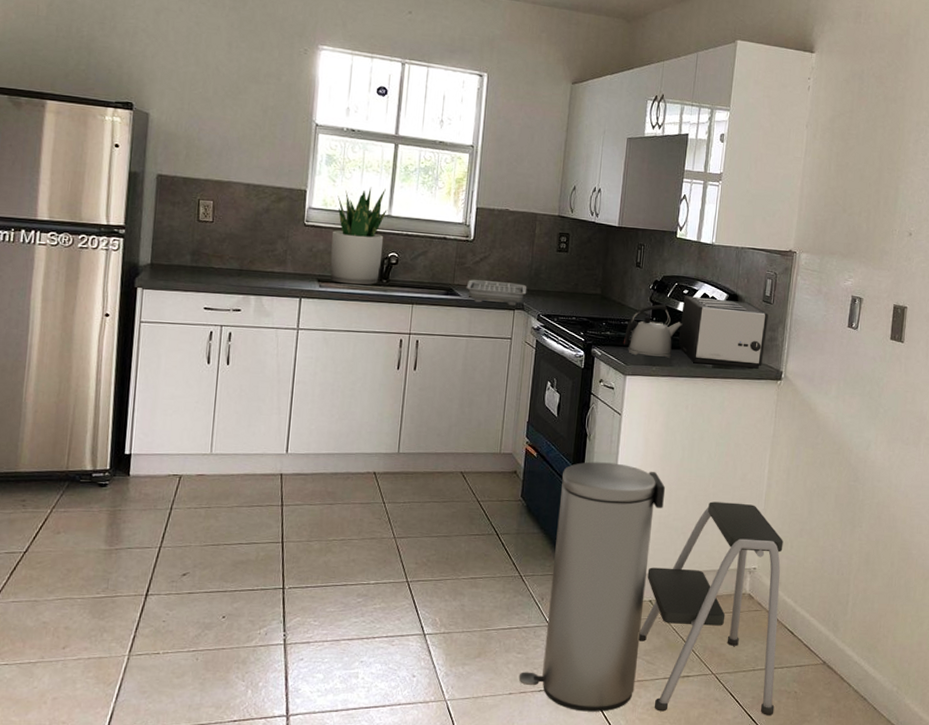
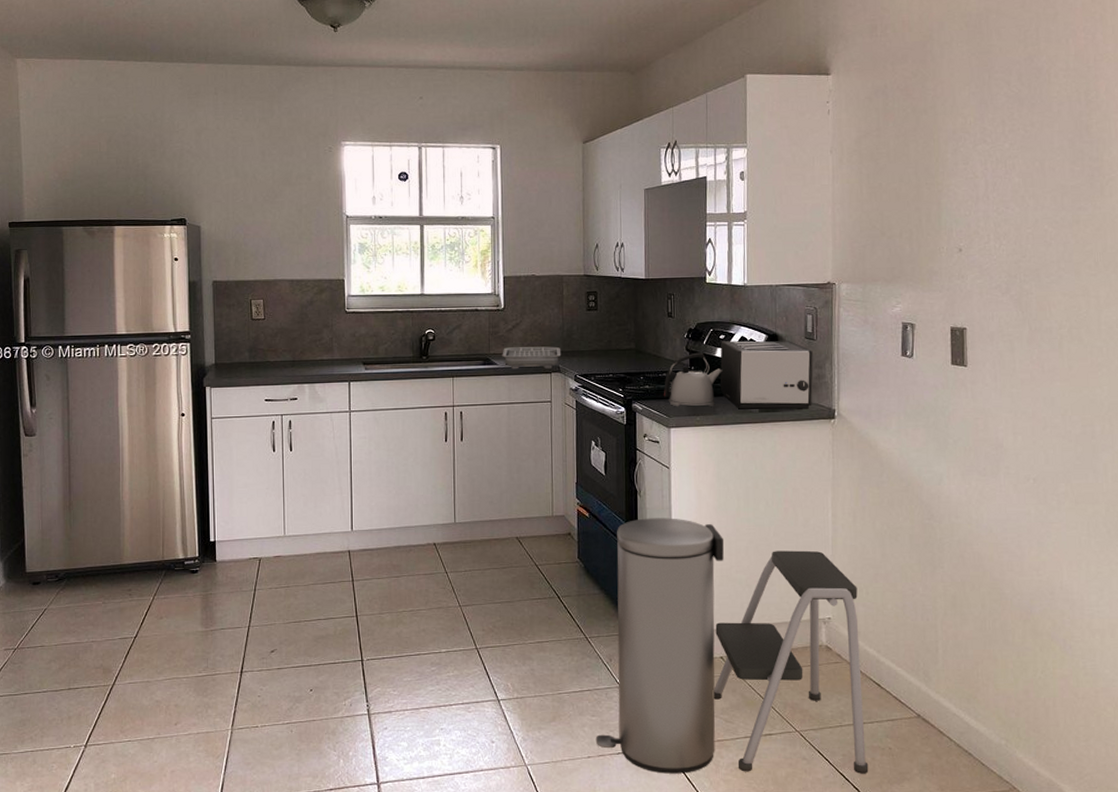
planter: present [330,186,388,285] -> none [372,268,420,364]

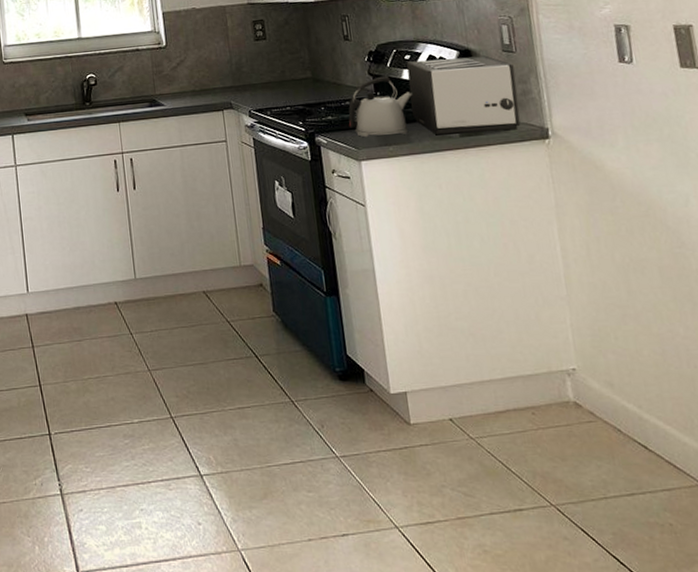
dish rack: present [502,346,562,369] -> none [168,82,232,110]
pedal bin: present [595,518,725,774] -> none [313,261,457,559]
step stool: present [713,550,869,774] -> none [439,290,648,556]

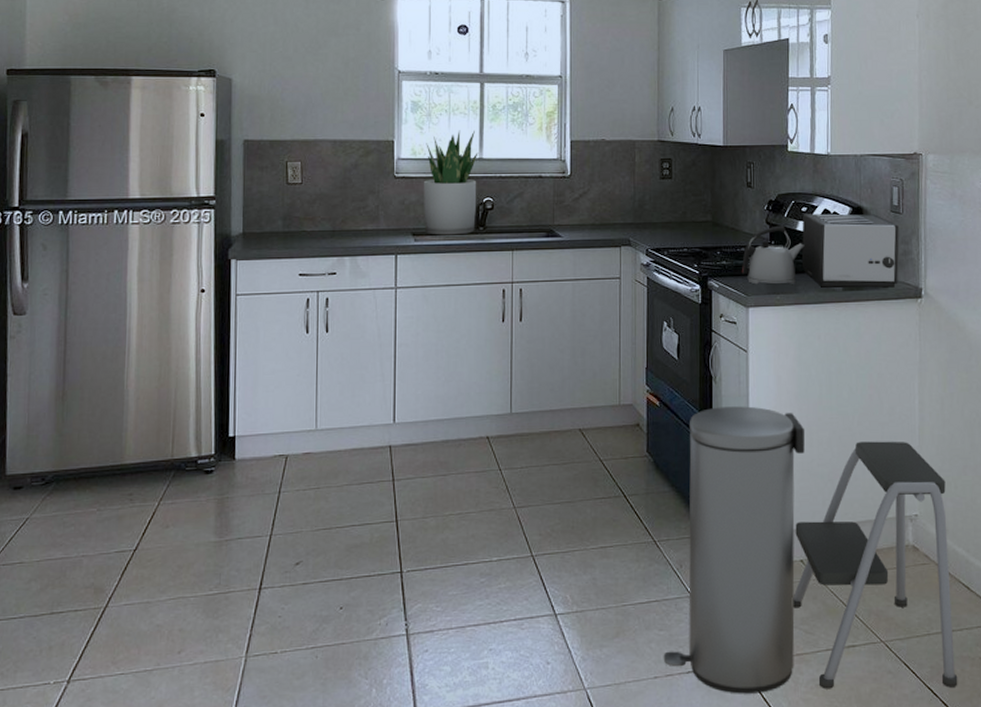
planter: none [28,12,82,114] -> present [424,130,479,235]
pedal bin: none [313,261,457,559] -> present [663,406,806,694]
step stool: none [439,290,648,556] -> present [793,441,958,689]

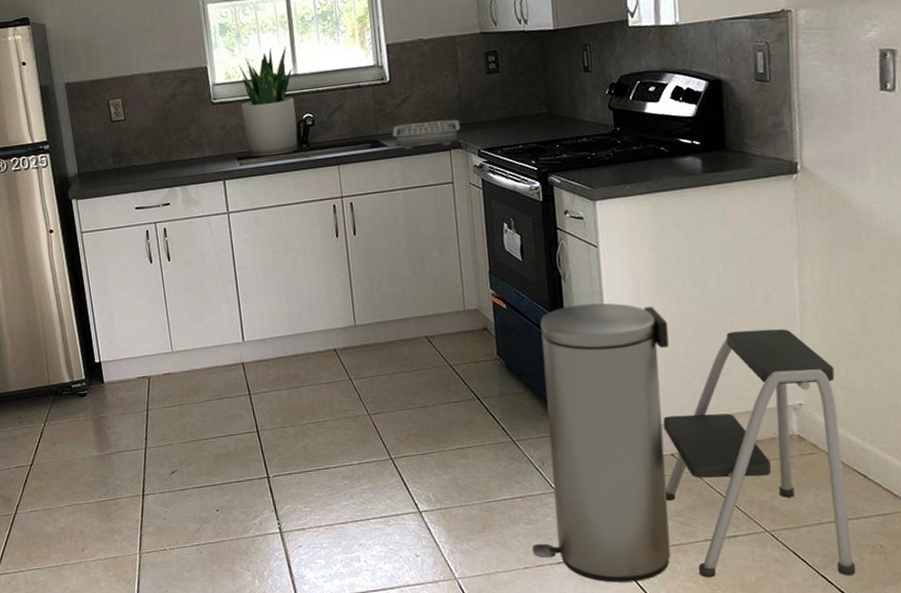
dish rack: none [567,217,632,242] -> present [392,119,461,150]
kettle: present [741,226,805,285] -> none [584,109,655,176]
toaster: present [801,213,900,289] -> none [650,85,769,173]

